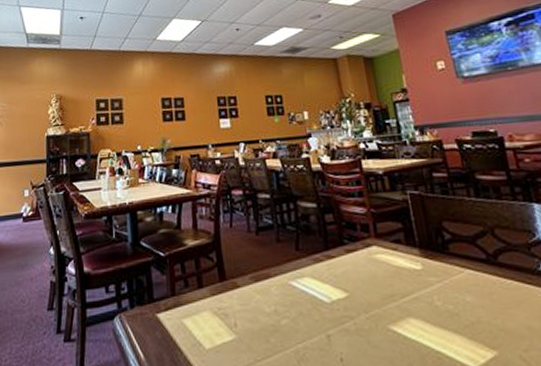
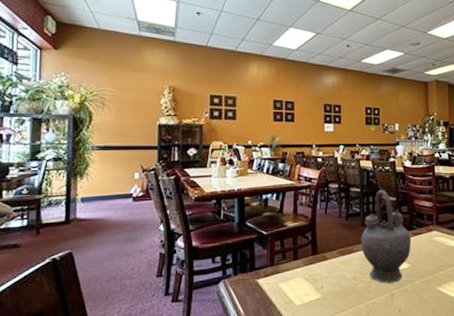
teapot: none [278,194,346,320] -> present [361,190,412,283]

